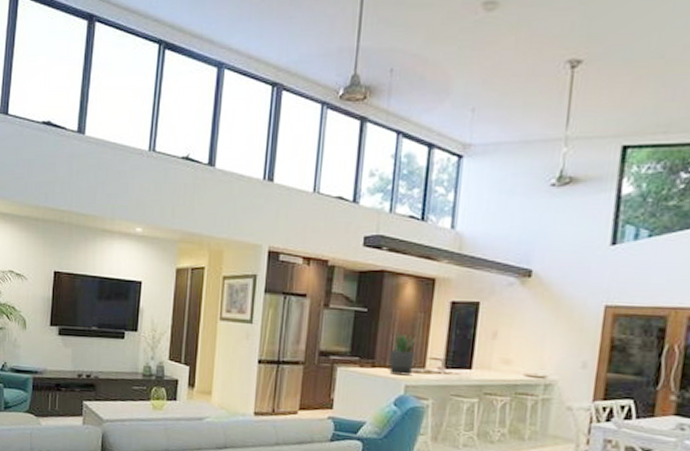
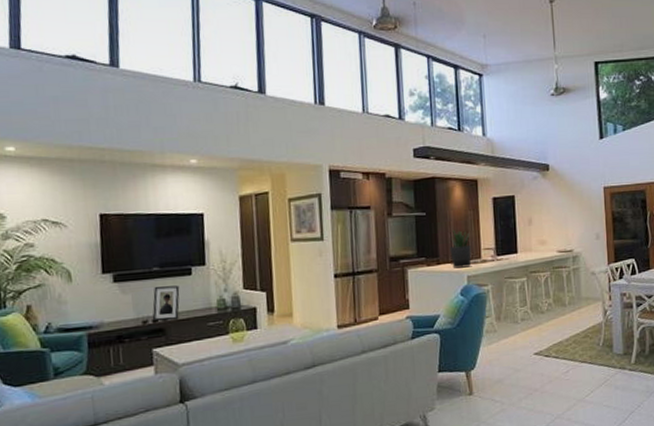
picture frame: none [87,345,112,379] -> present [153,285,180,321]

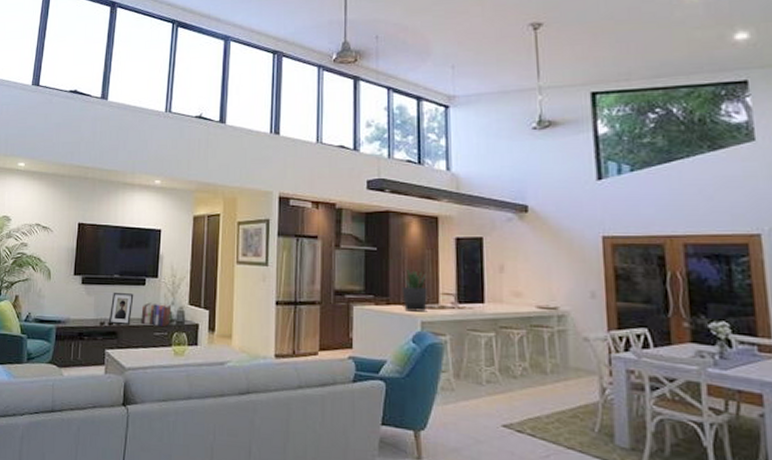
books: none [190,291,225,317] -> present [141,302,171,328]

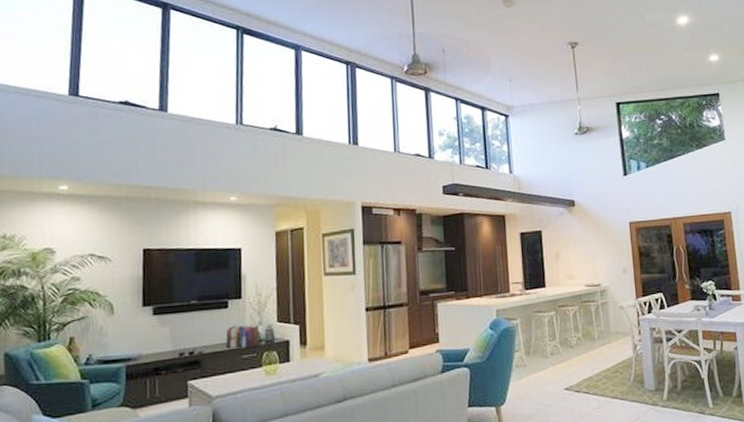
picture frame: present [109,293,134,326] -> none [189,318,216,353]
planter: present [402,267,427,312] -> none [478,262,500,302]

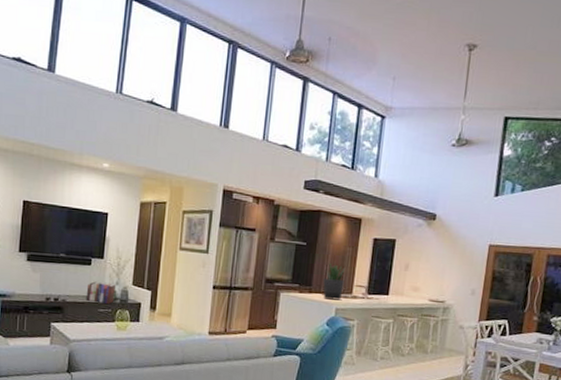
planter: none [478,262,500,302] -> present [323,261,344,301]

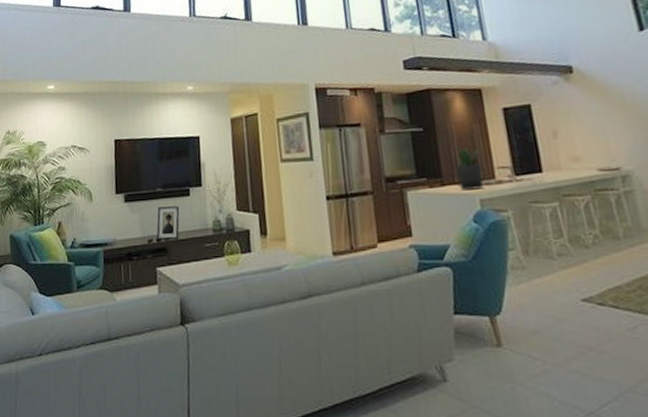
picture frame: none [55,271,80,302] -> present [156,206,180,240]
books: present [86,281,115,305] -> none [189,212,220,238]

